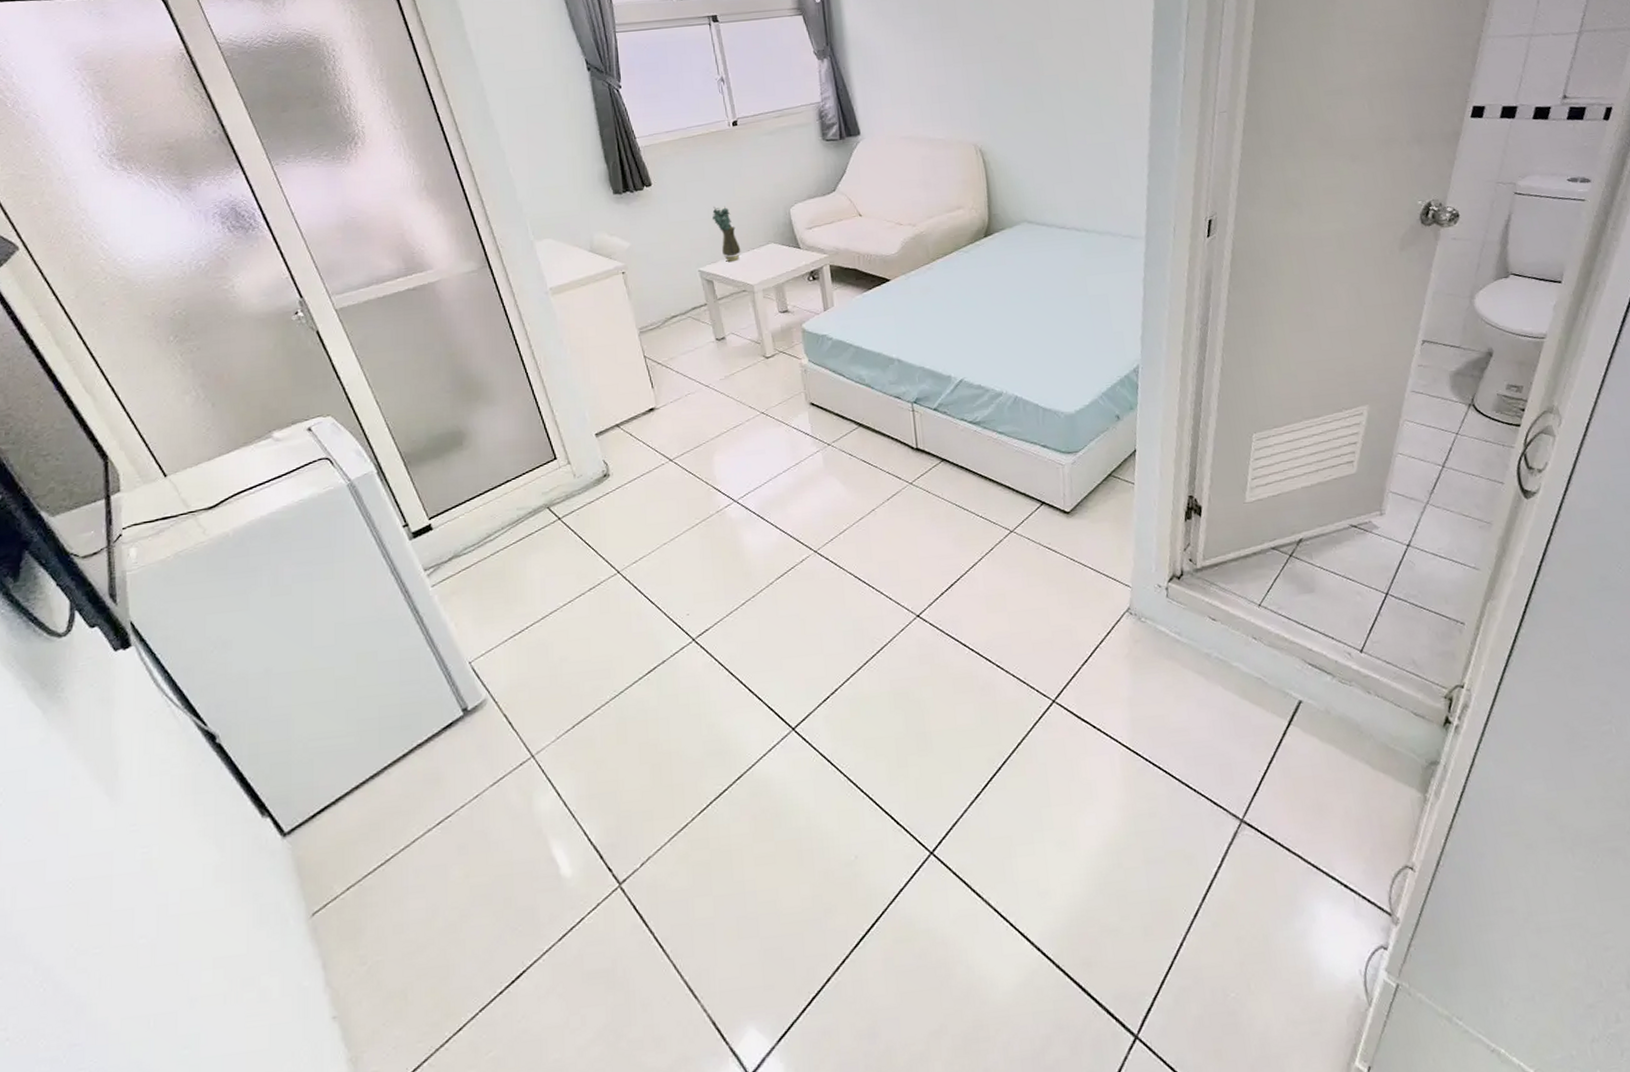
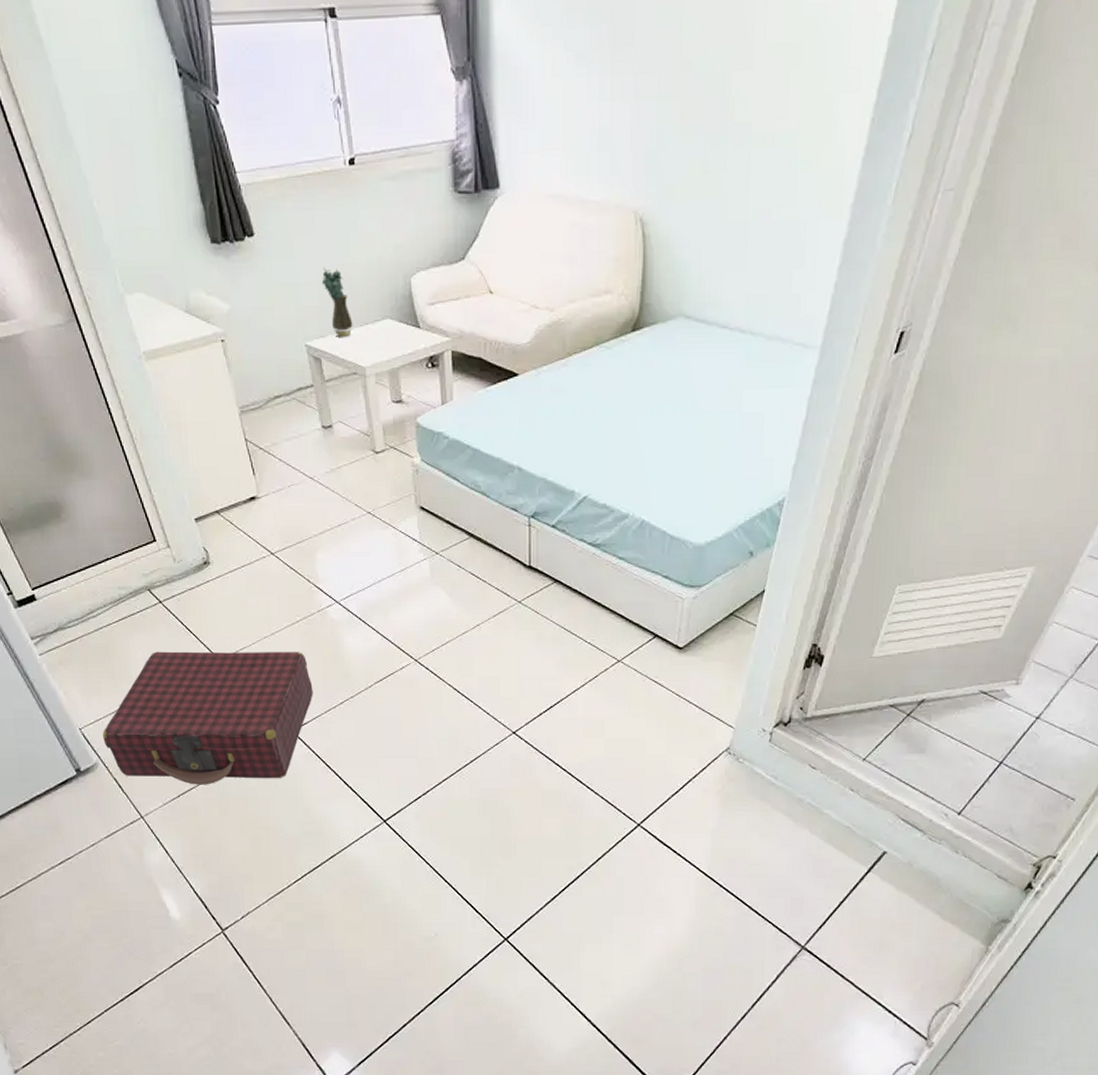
suitcase: none [494,555,714,712] -> present [103,651,313,785]

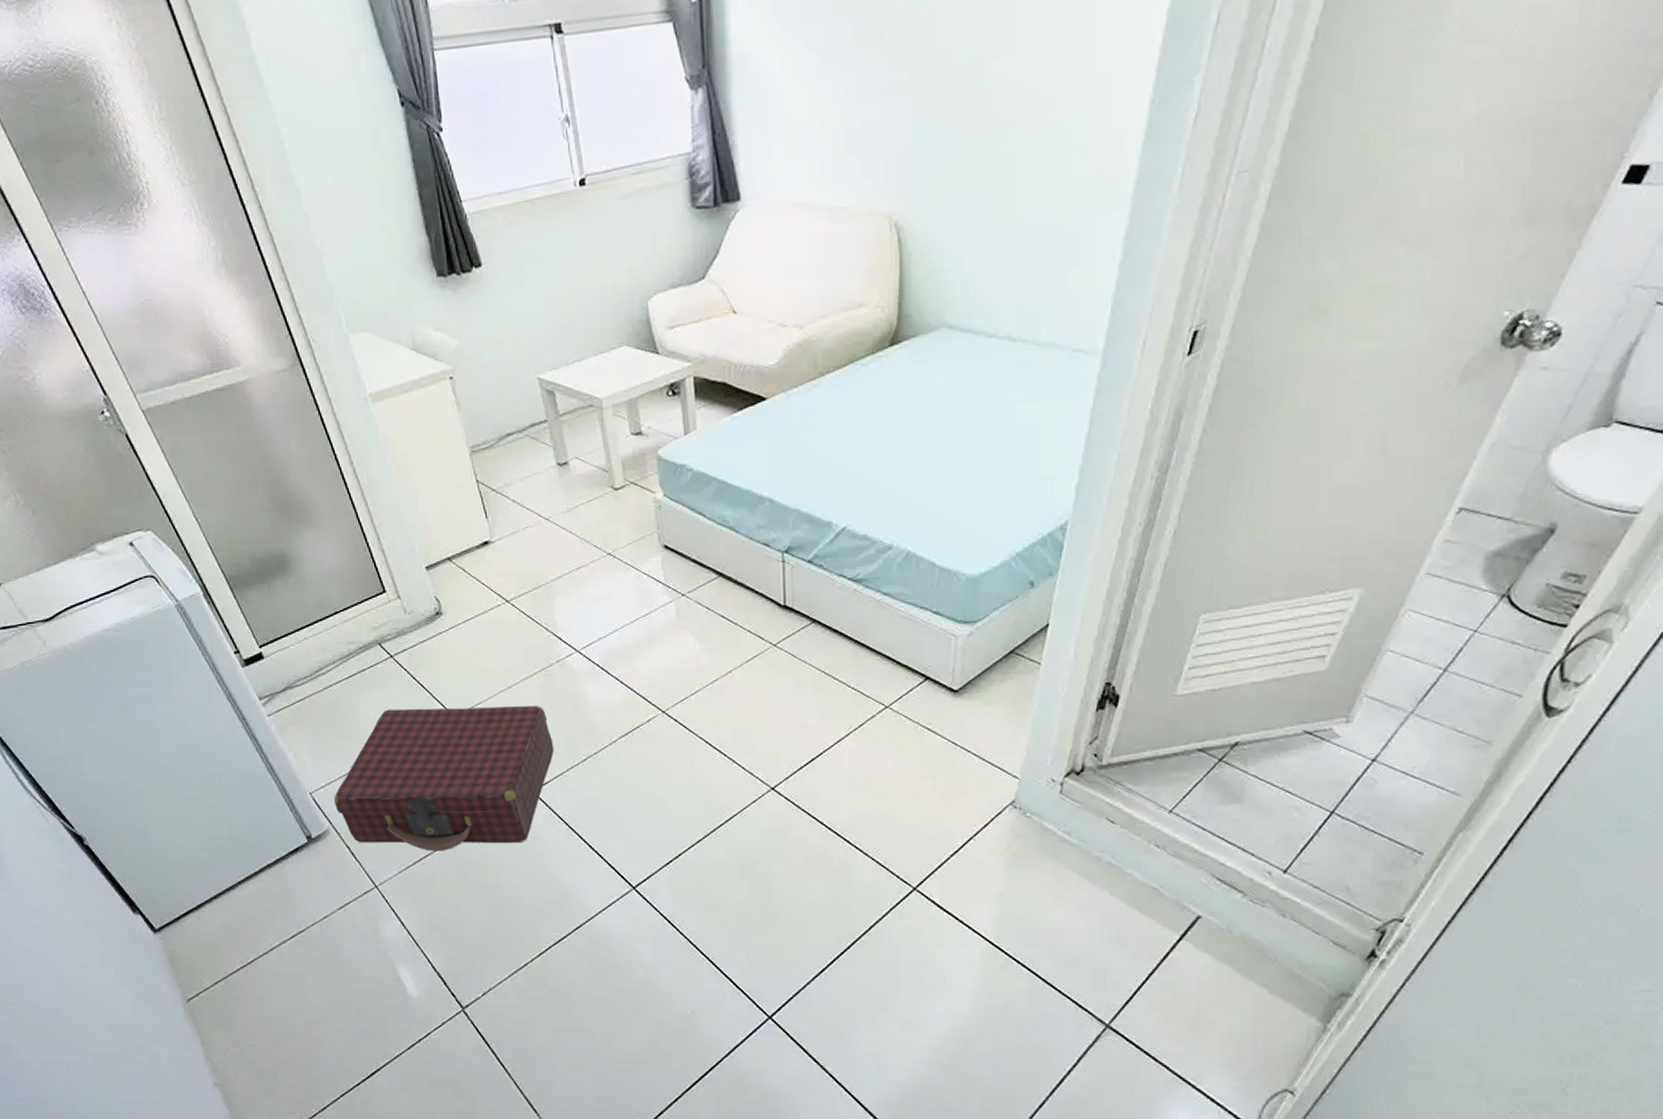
vase: present [321,268,353,338] -> none [553,295,588,369]

